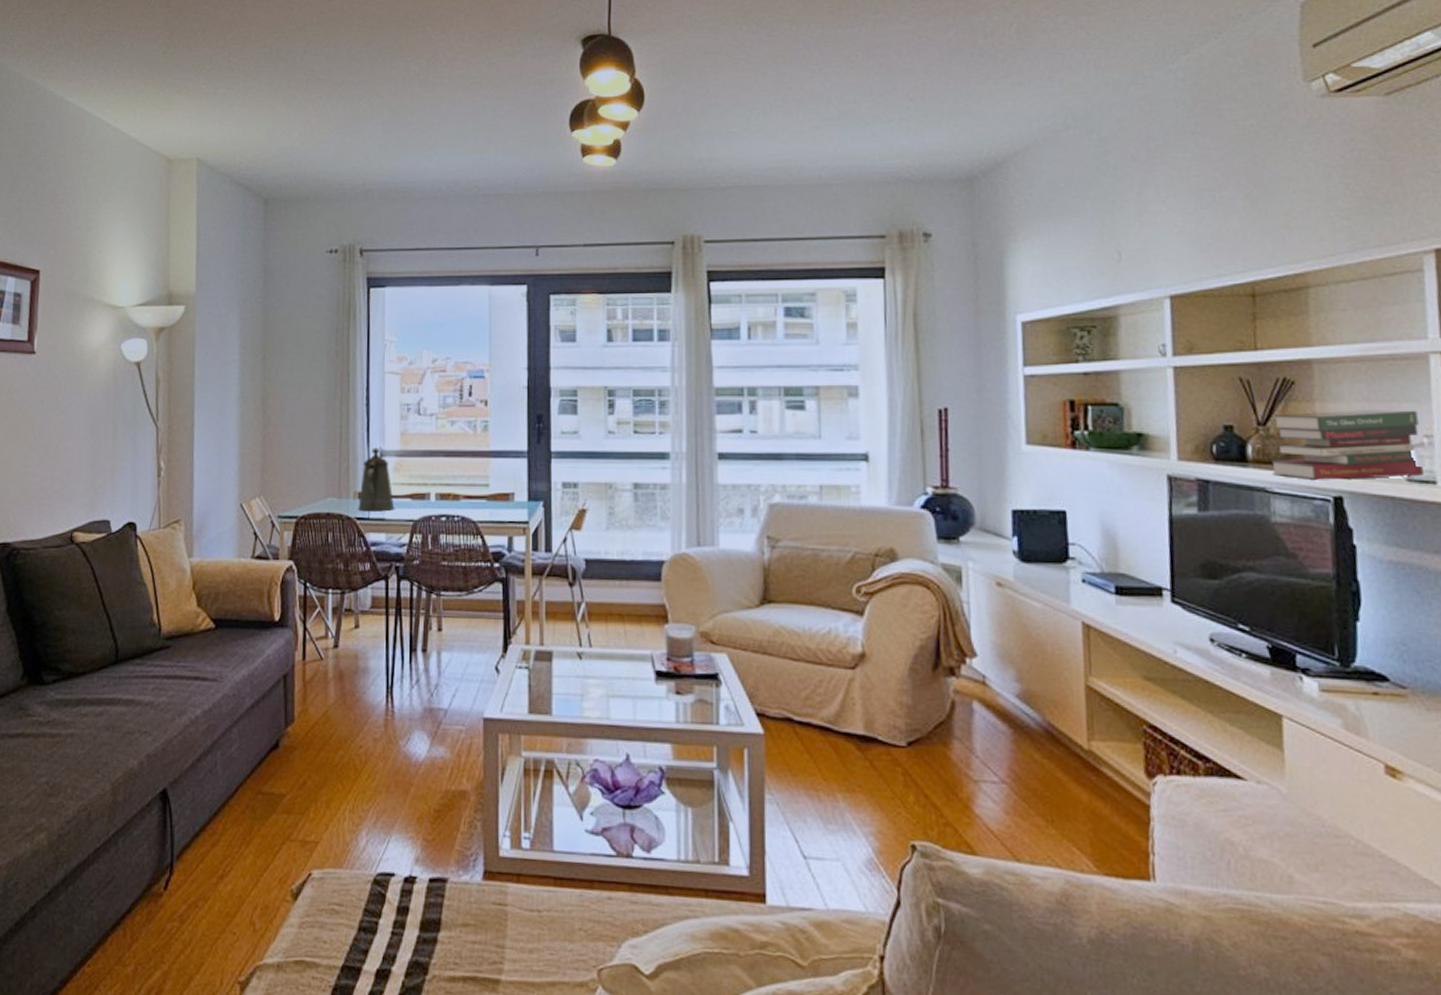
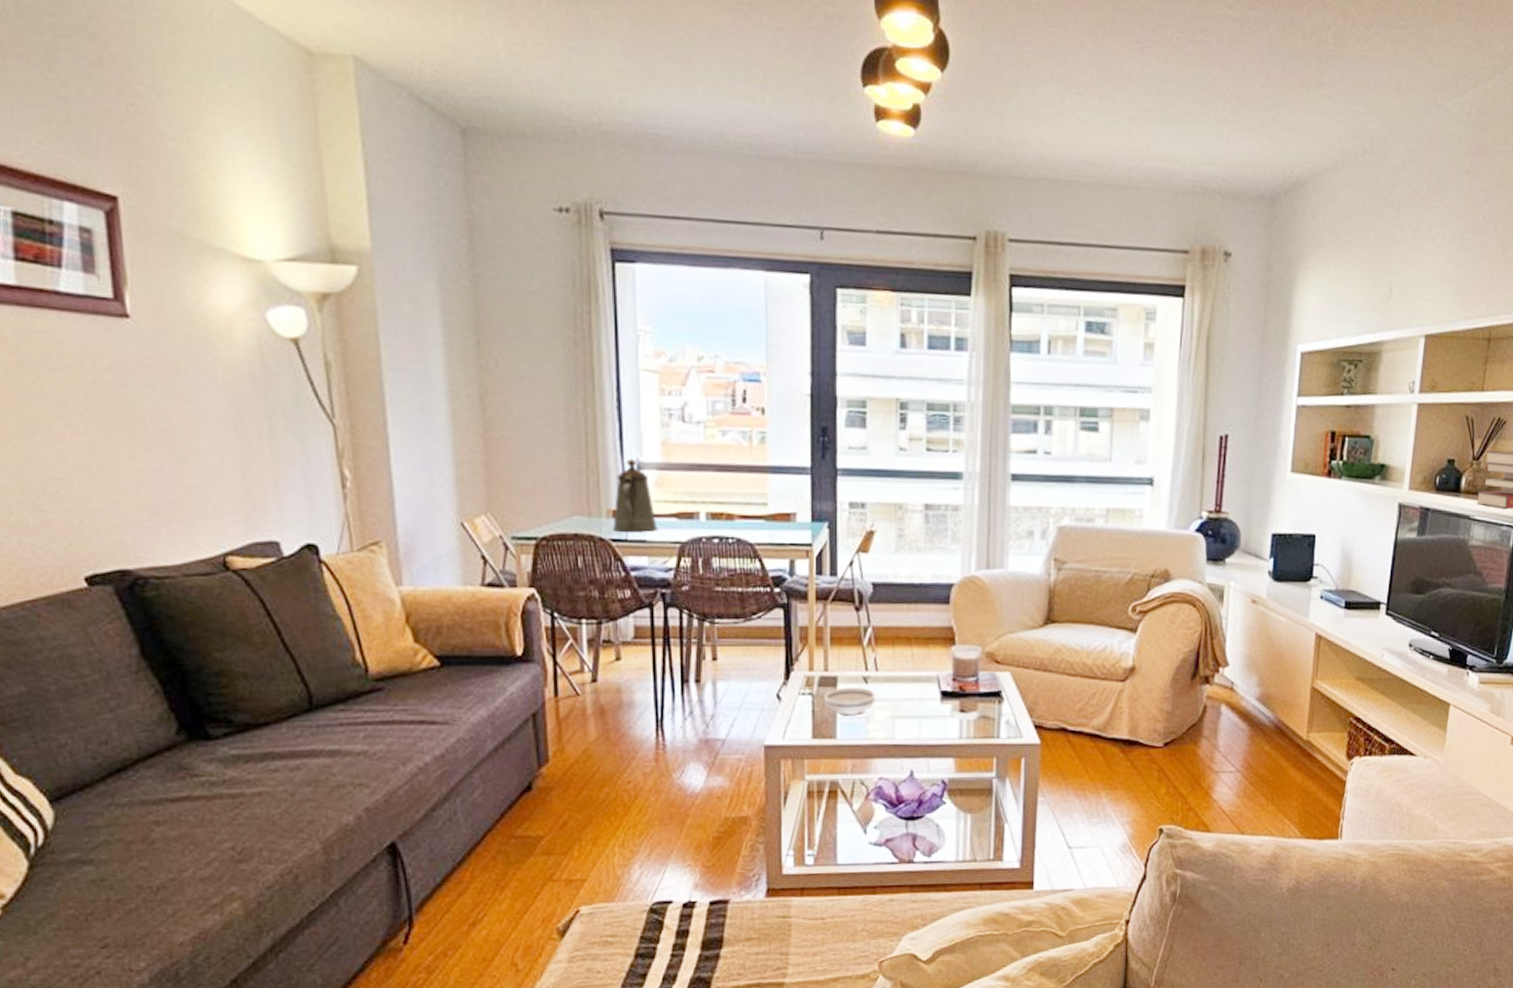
bowl: none [539,662,590,692] -> present [823,686,876,716]

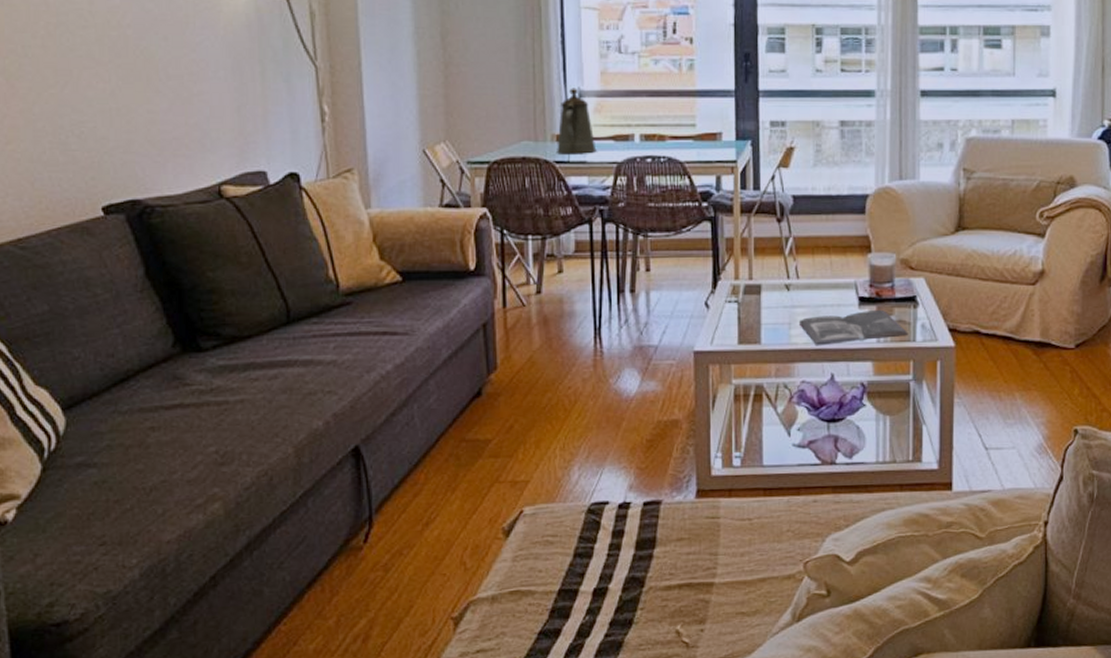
bowl: present [823,686,876,716] -> none [748,294,797,322]
magazine: none [877,704,992,742] -> present [798,309,908,346]

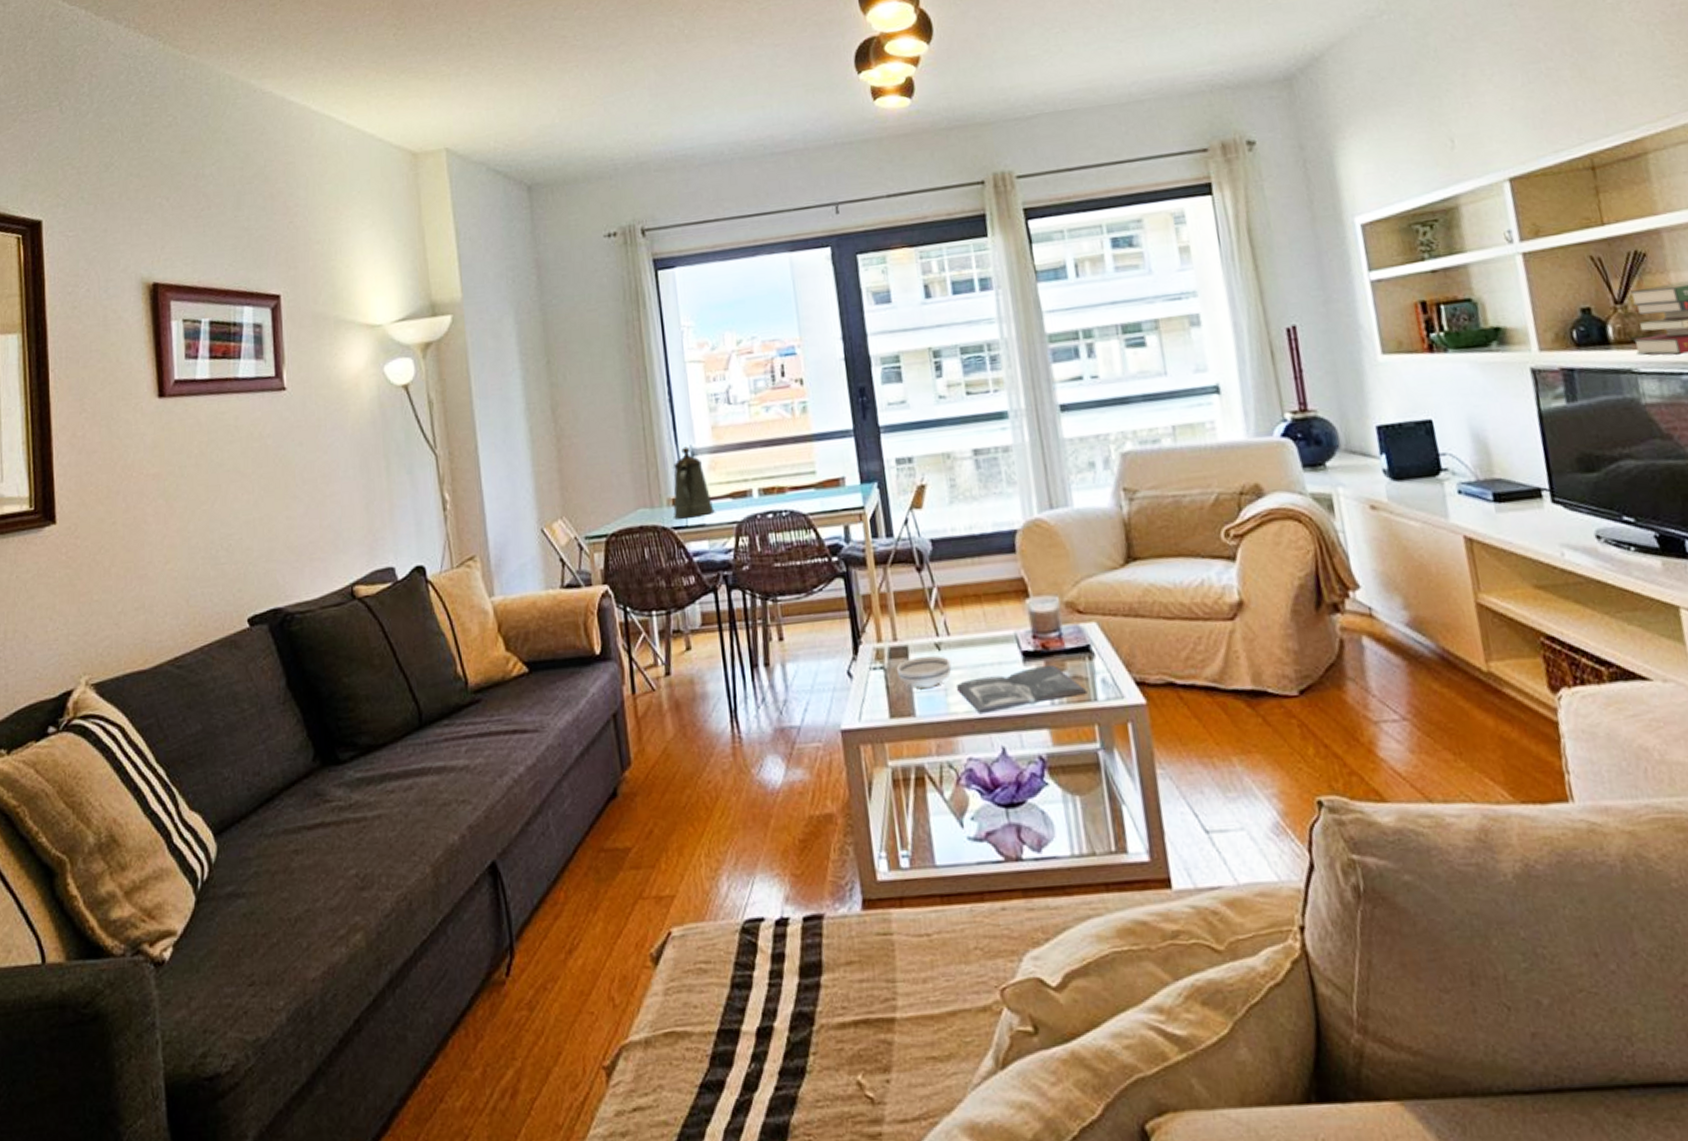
bowl: none [748,294,797,322] -> present [896,655,952,690]

